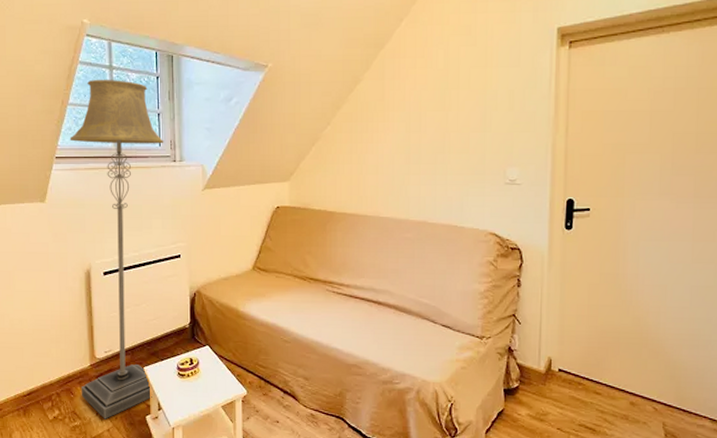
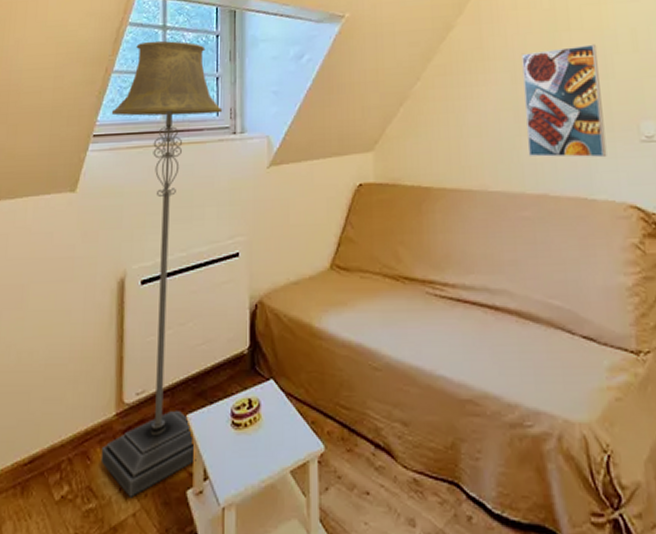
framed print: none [414,102,480,195] -> present [521,44,607,158]

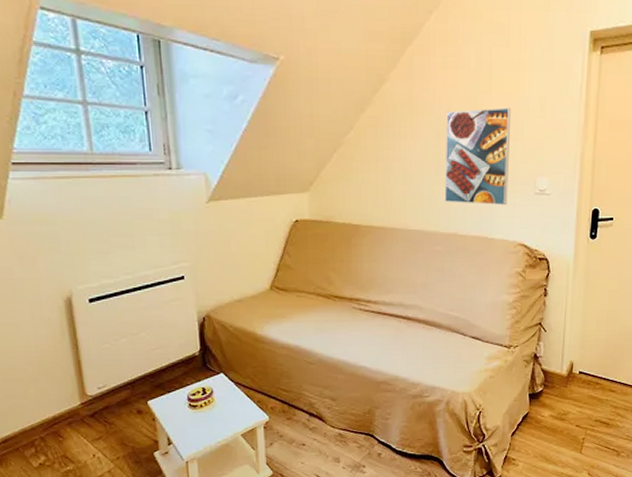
floor lamp: present [100,40,223,498] -> none [29,65,160,460]

